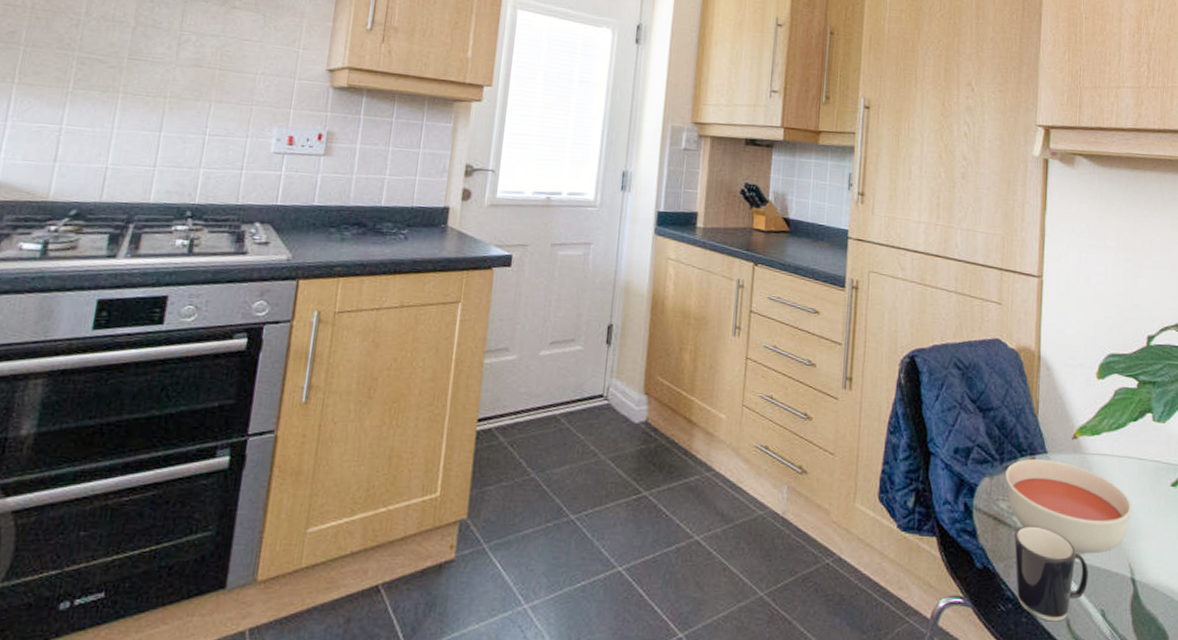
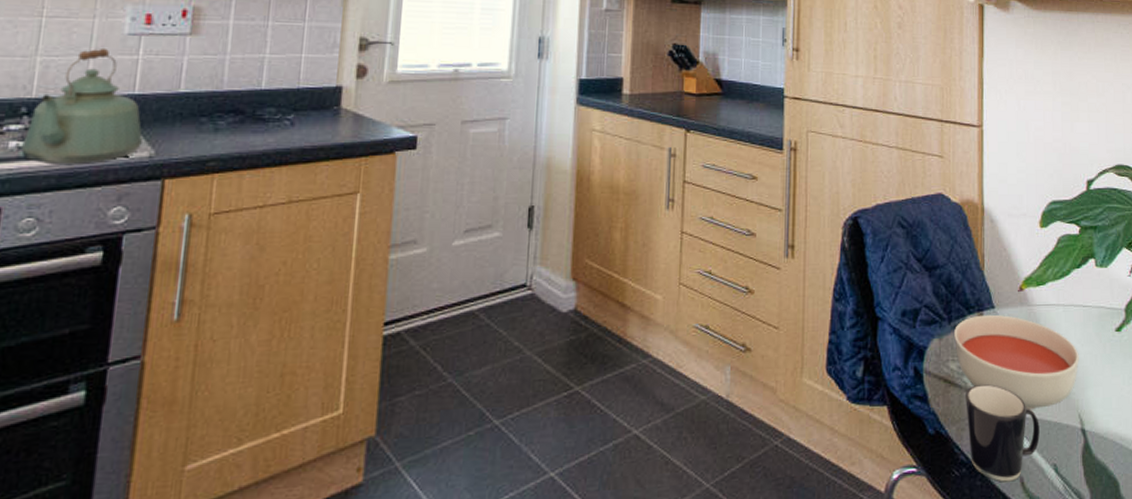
kettle: none [185,163,283,264] -> present [21,47,143,166]

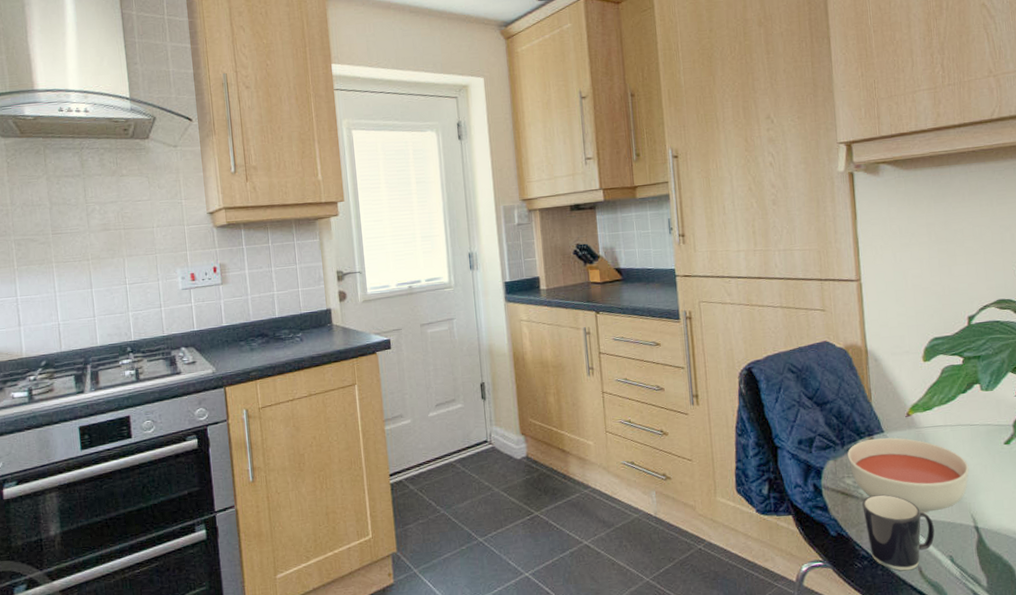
kettle: present [21,47,143,166] -> none [133,300,206,385]

